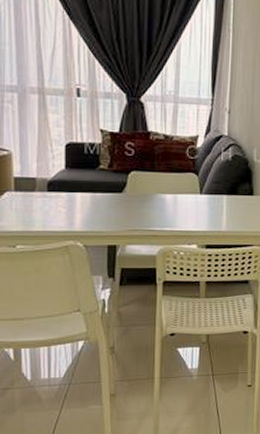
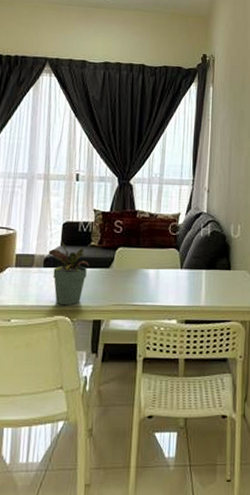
potted plant: none [52,162,100,231] -> present [48,240,90,306]

